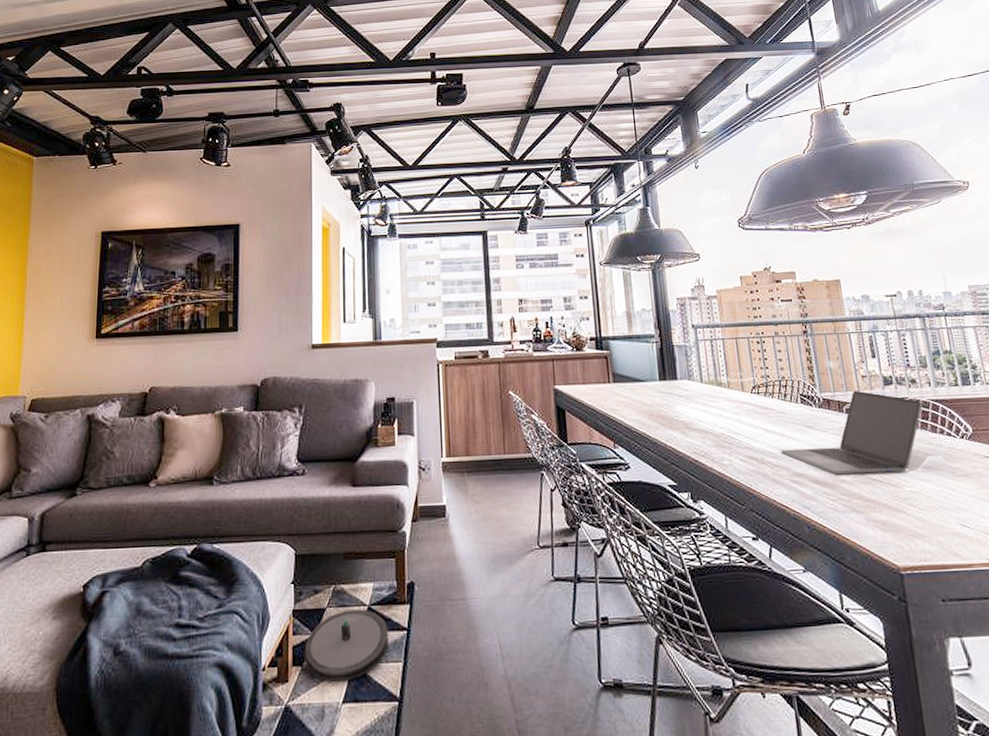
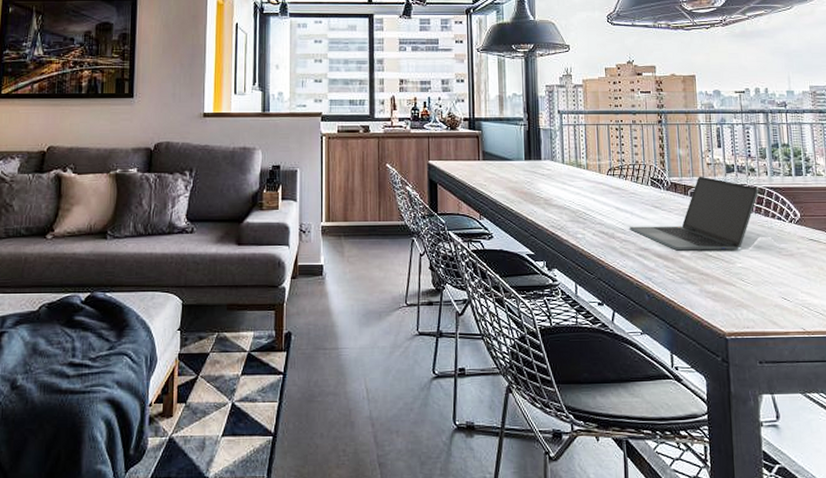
robot vacuum: present [304,609,389,682] -> none [188,355,266,417]

